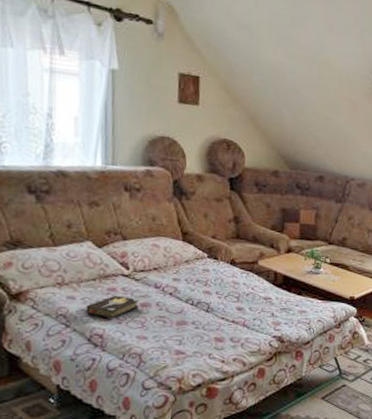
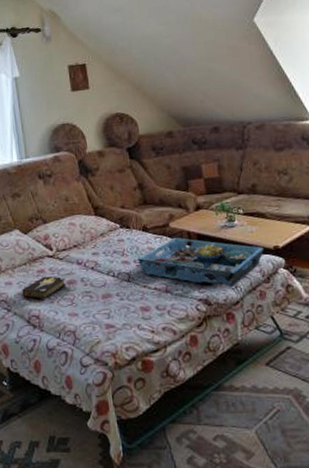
serving tray: none [220,275,341,329] -> present [138,237,264,288]

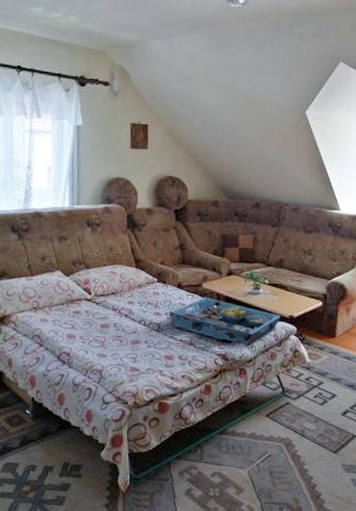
hardback book: present [22,276,66,300] -> none [56,317,99,339]

